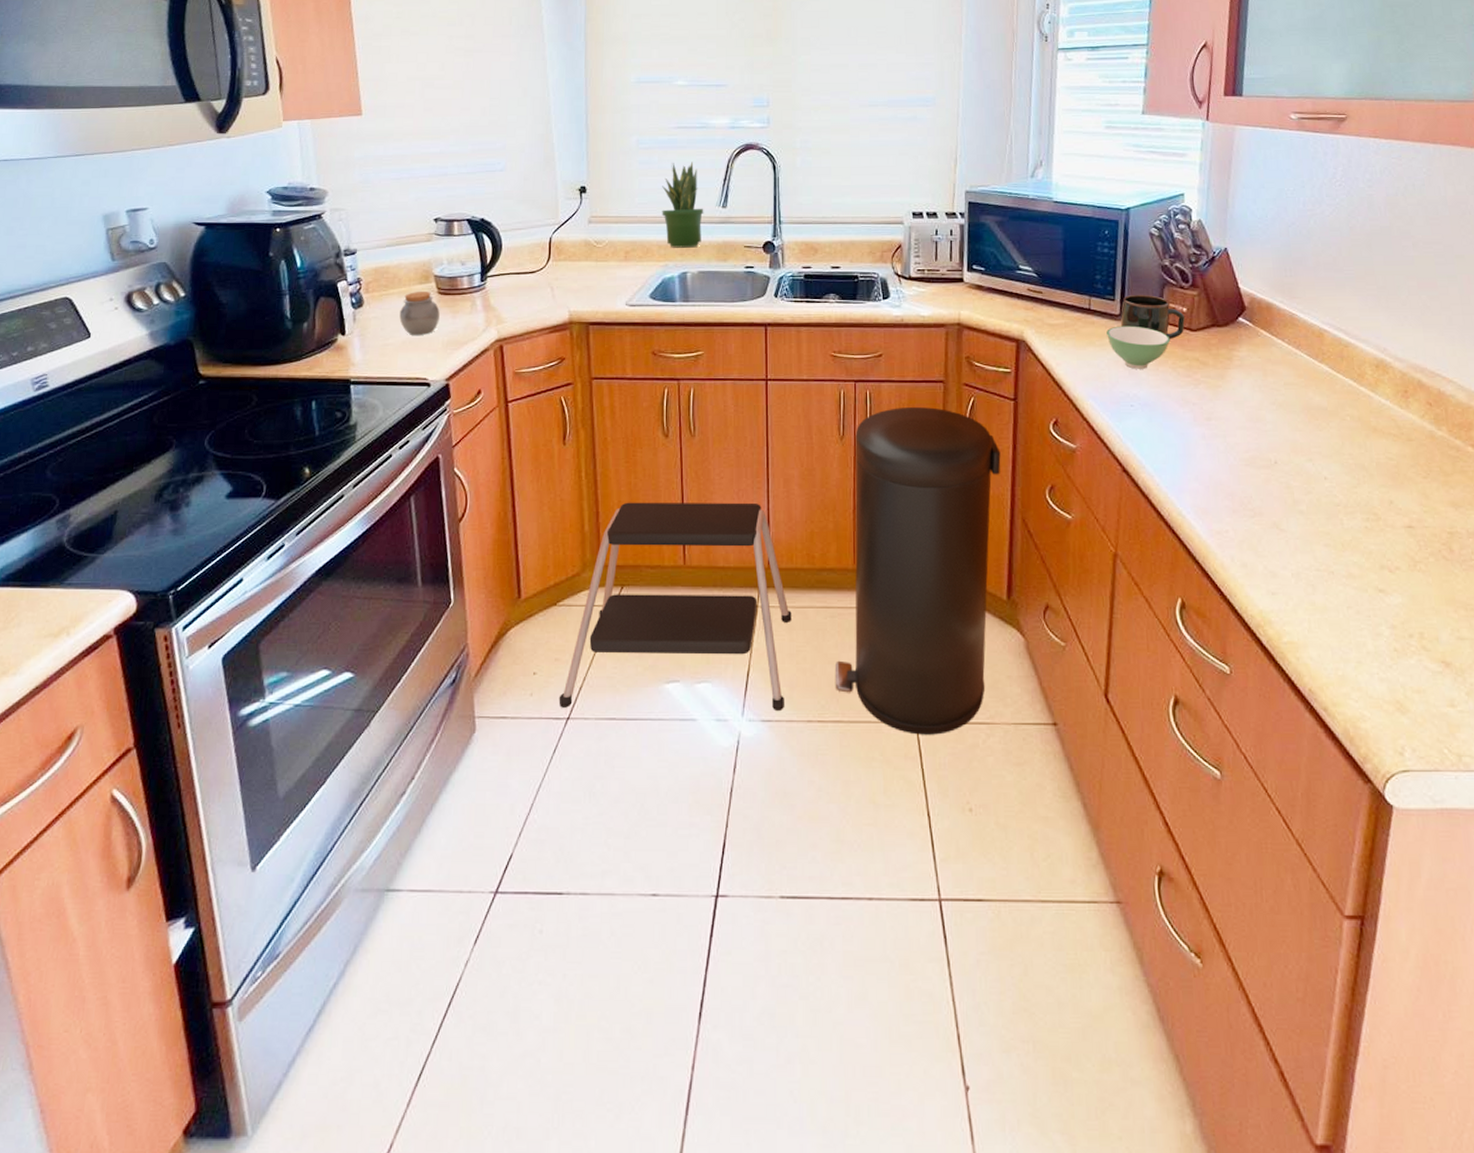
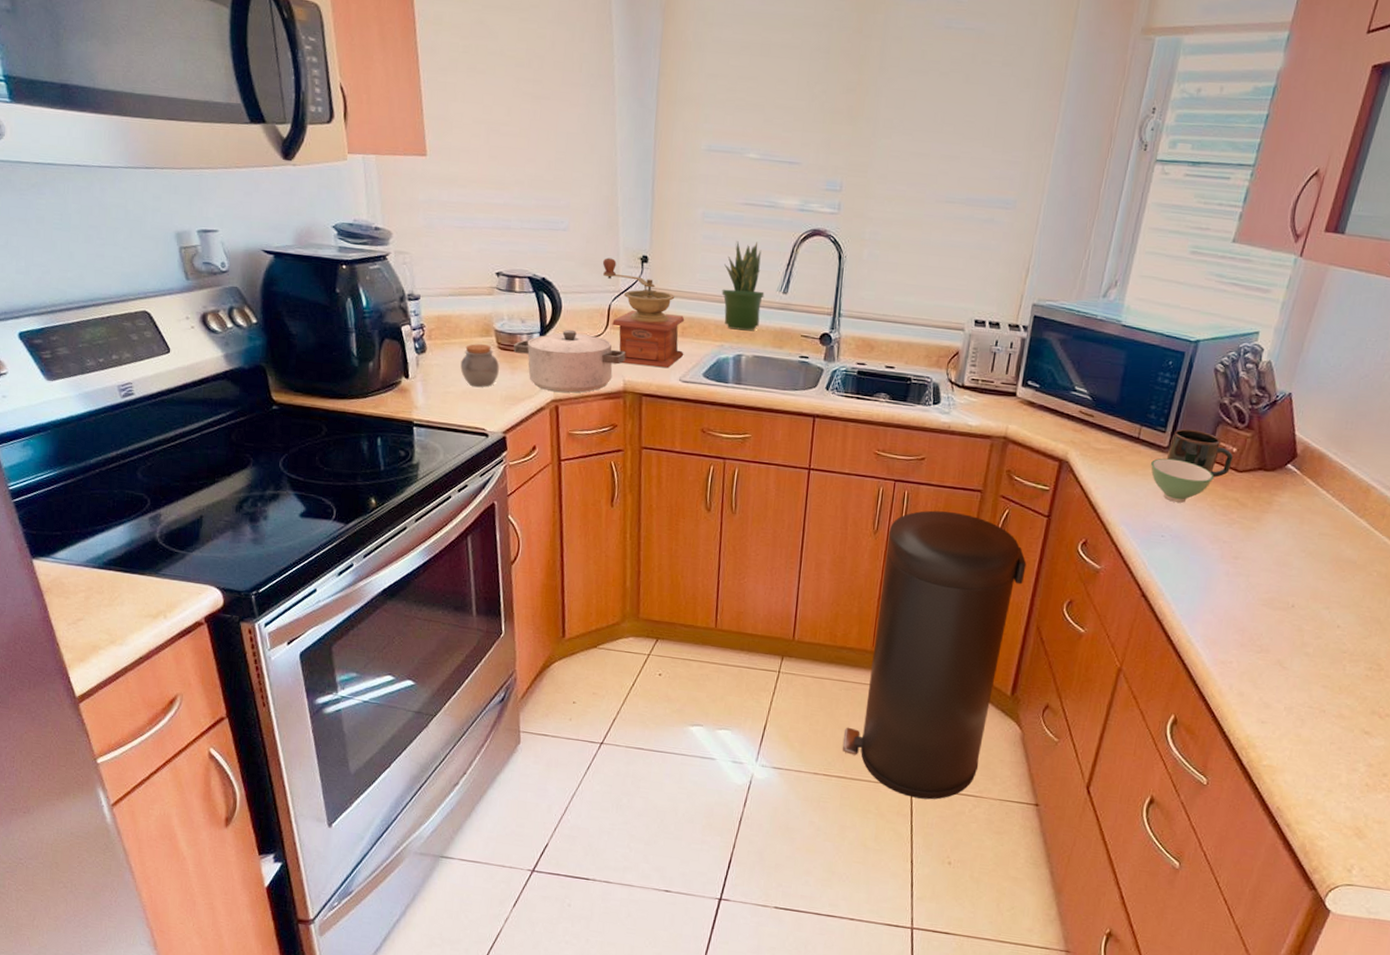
cooking pot: none [454,266,570,330] -> present [513,329,626,393]
coffee grinder: none [541,192,629,294] -> present [602,257,685,369]
step stool: present [558,502,792,712] -> none [594,565,810,762]

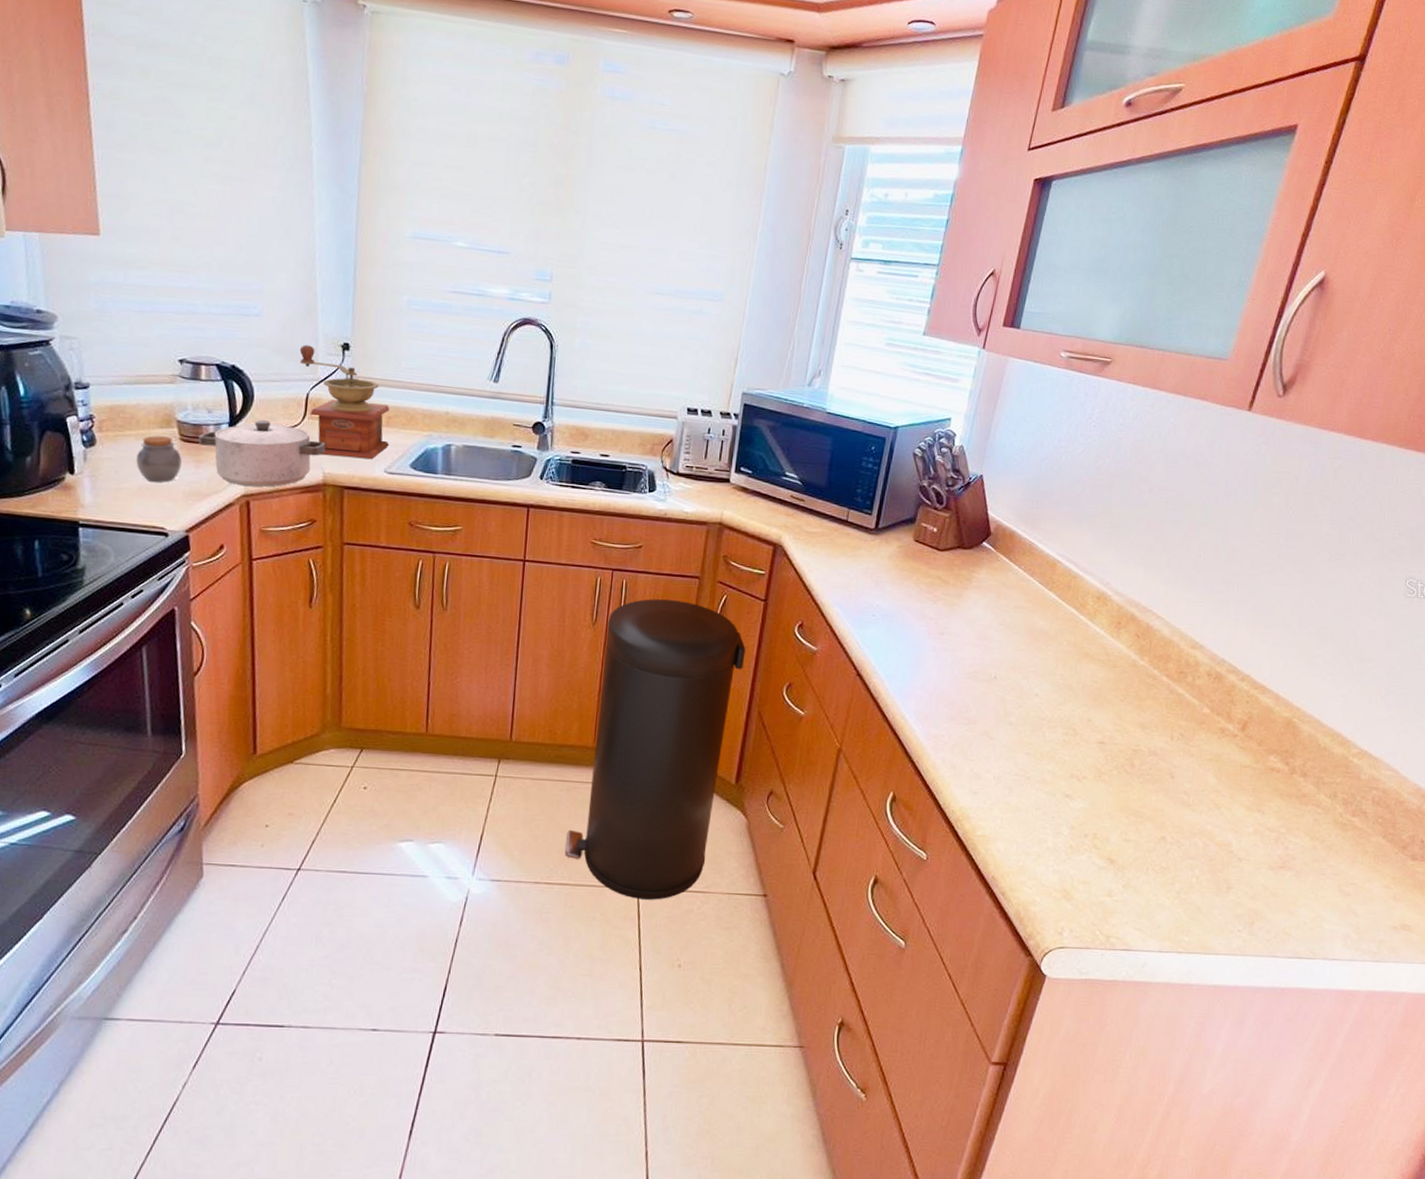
planter: present [721,241,765,331] -> none [429,329,474,420]
bowl: present [1151,458,1215,503] -> none [859,539,918,582]
mug: present [1166,428,1234,478] -> none [873,510,935,557]

